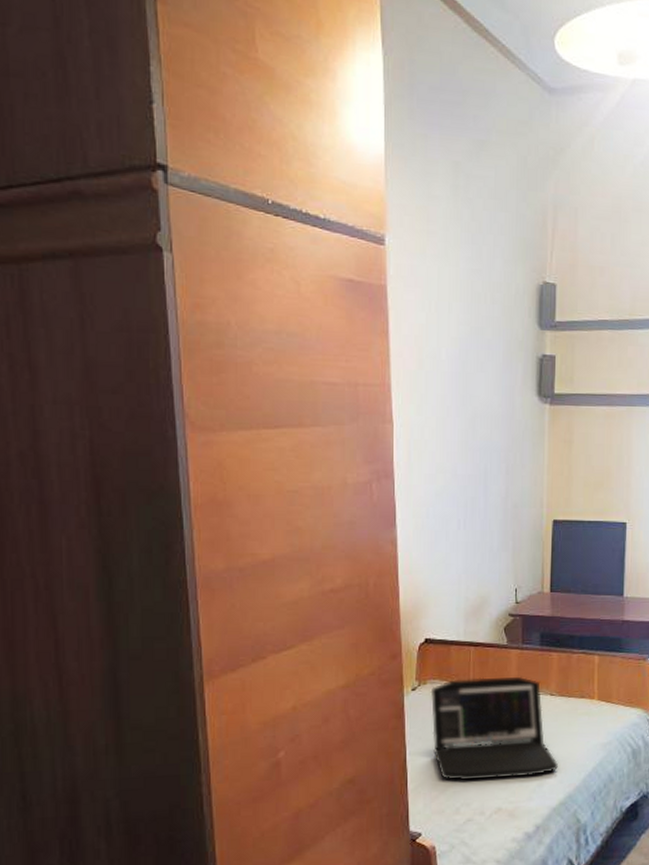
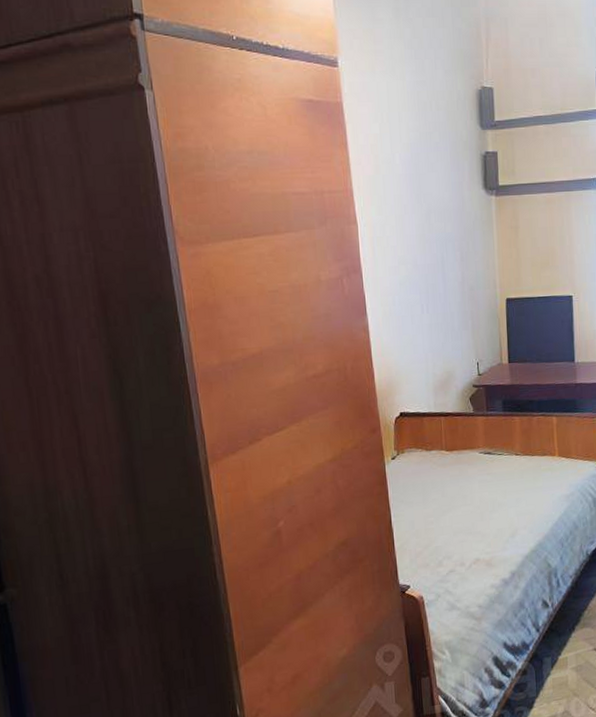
laptop: present [430,676,558,780] -> none [408,440,527,536]

